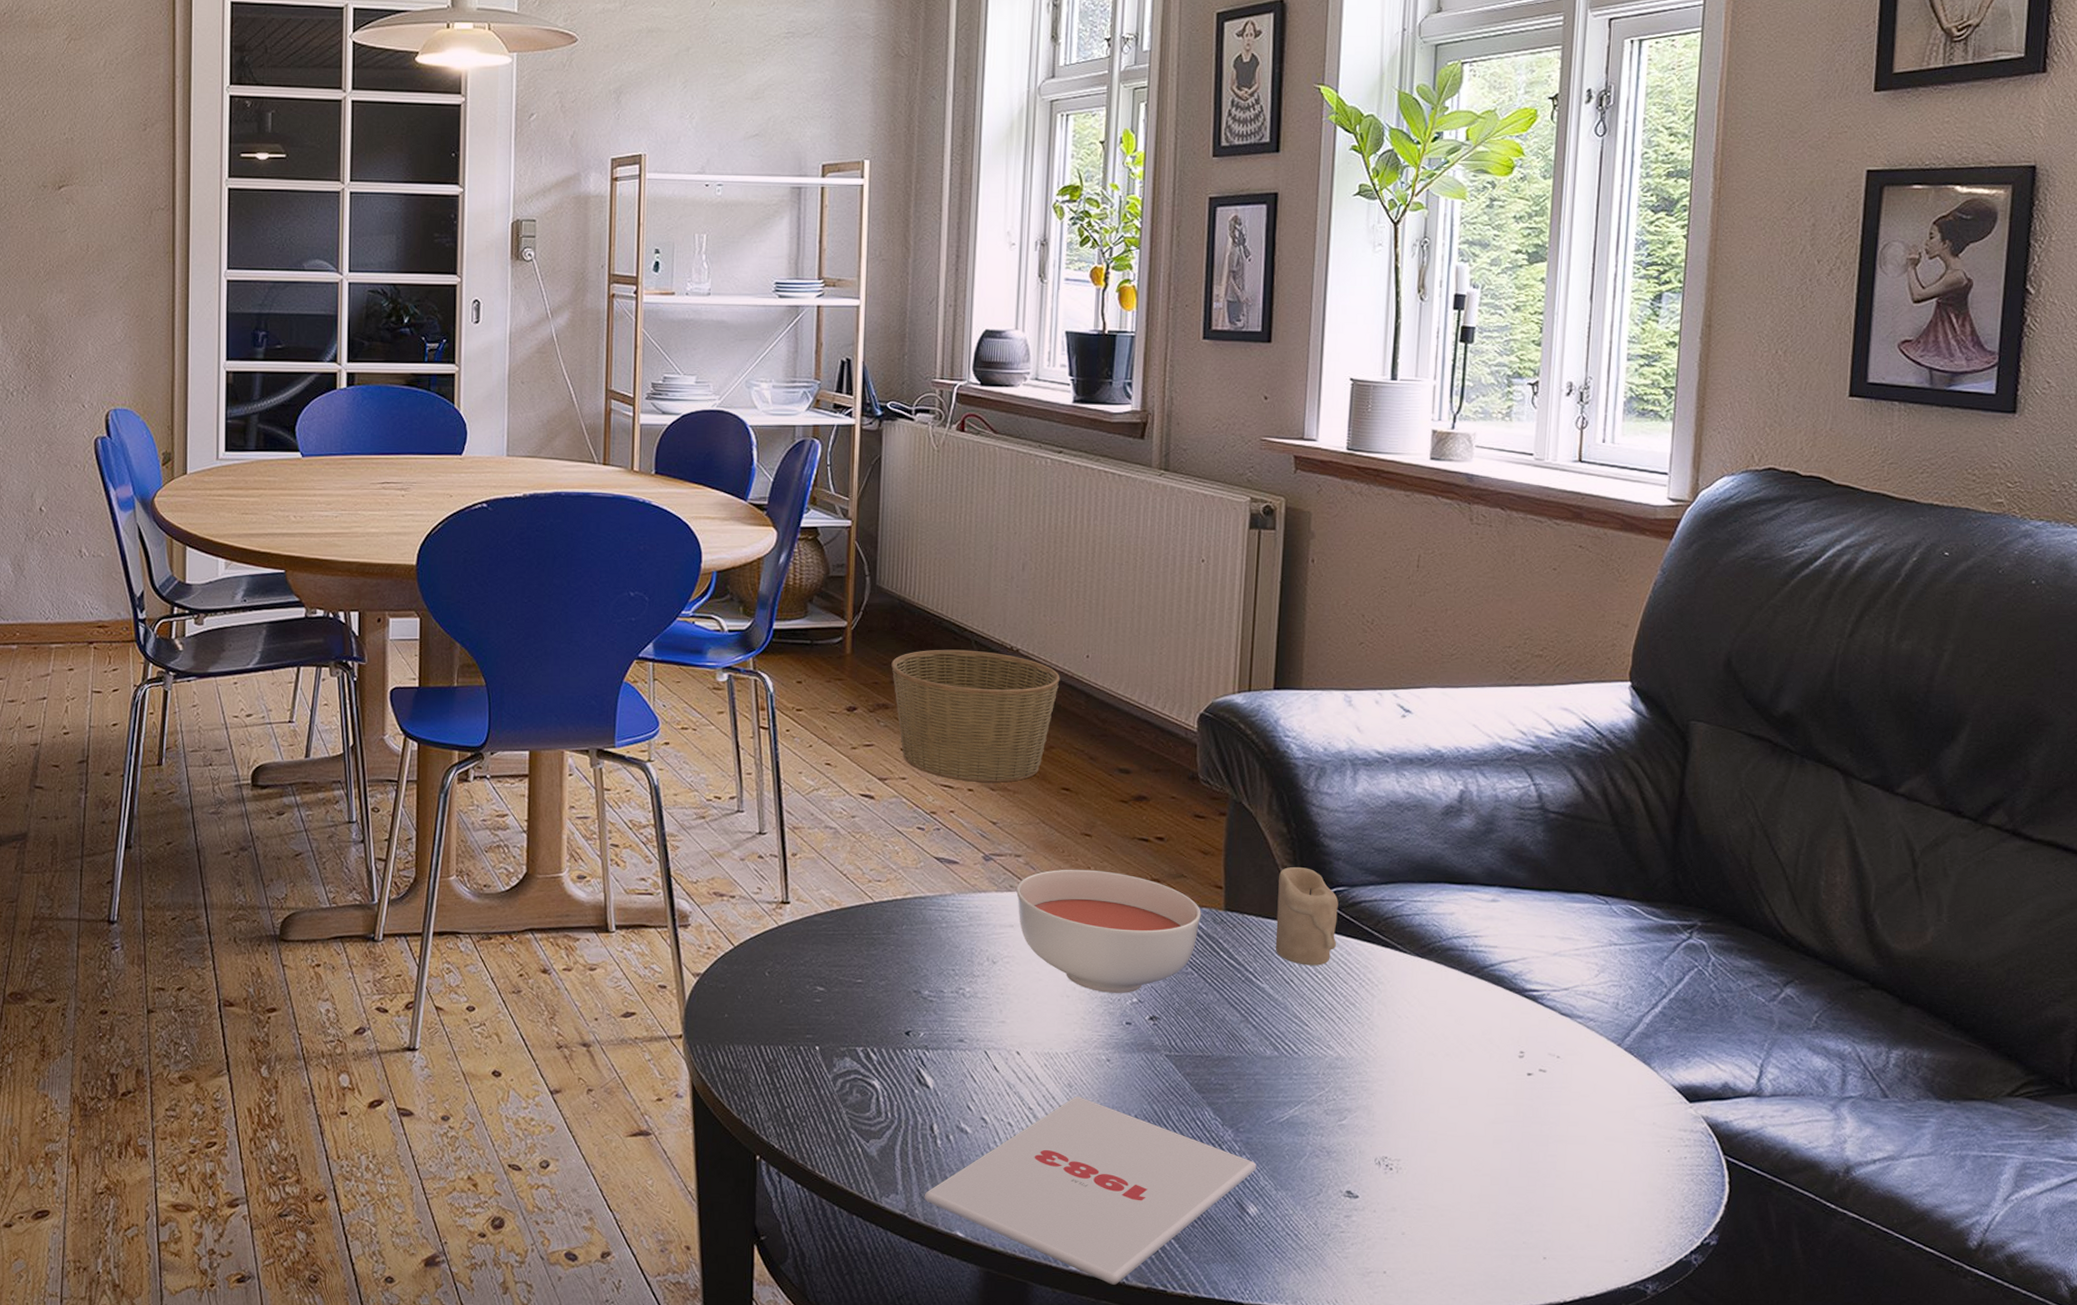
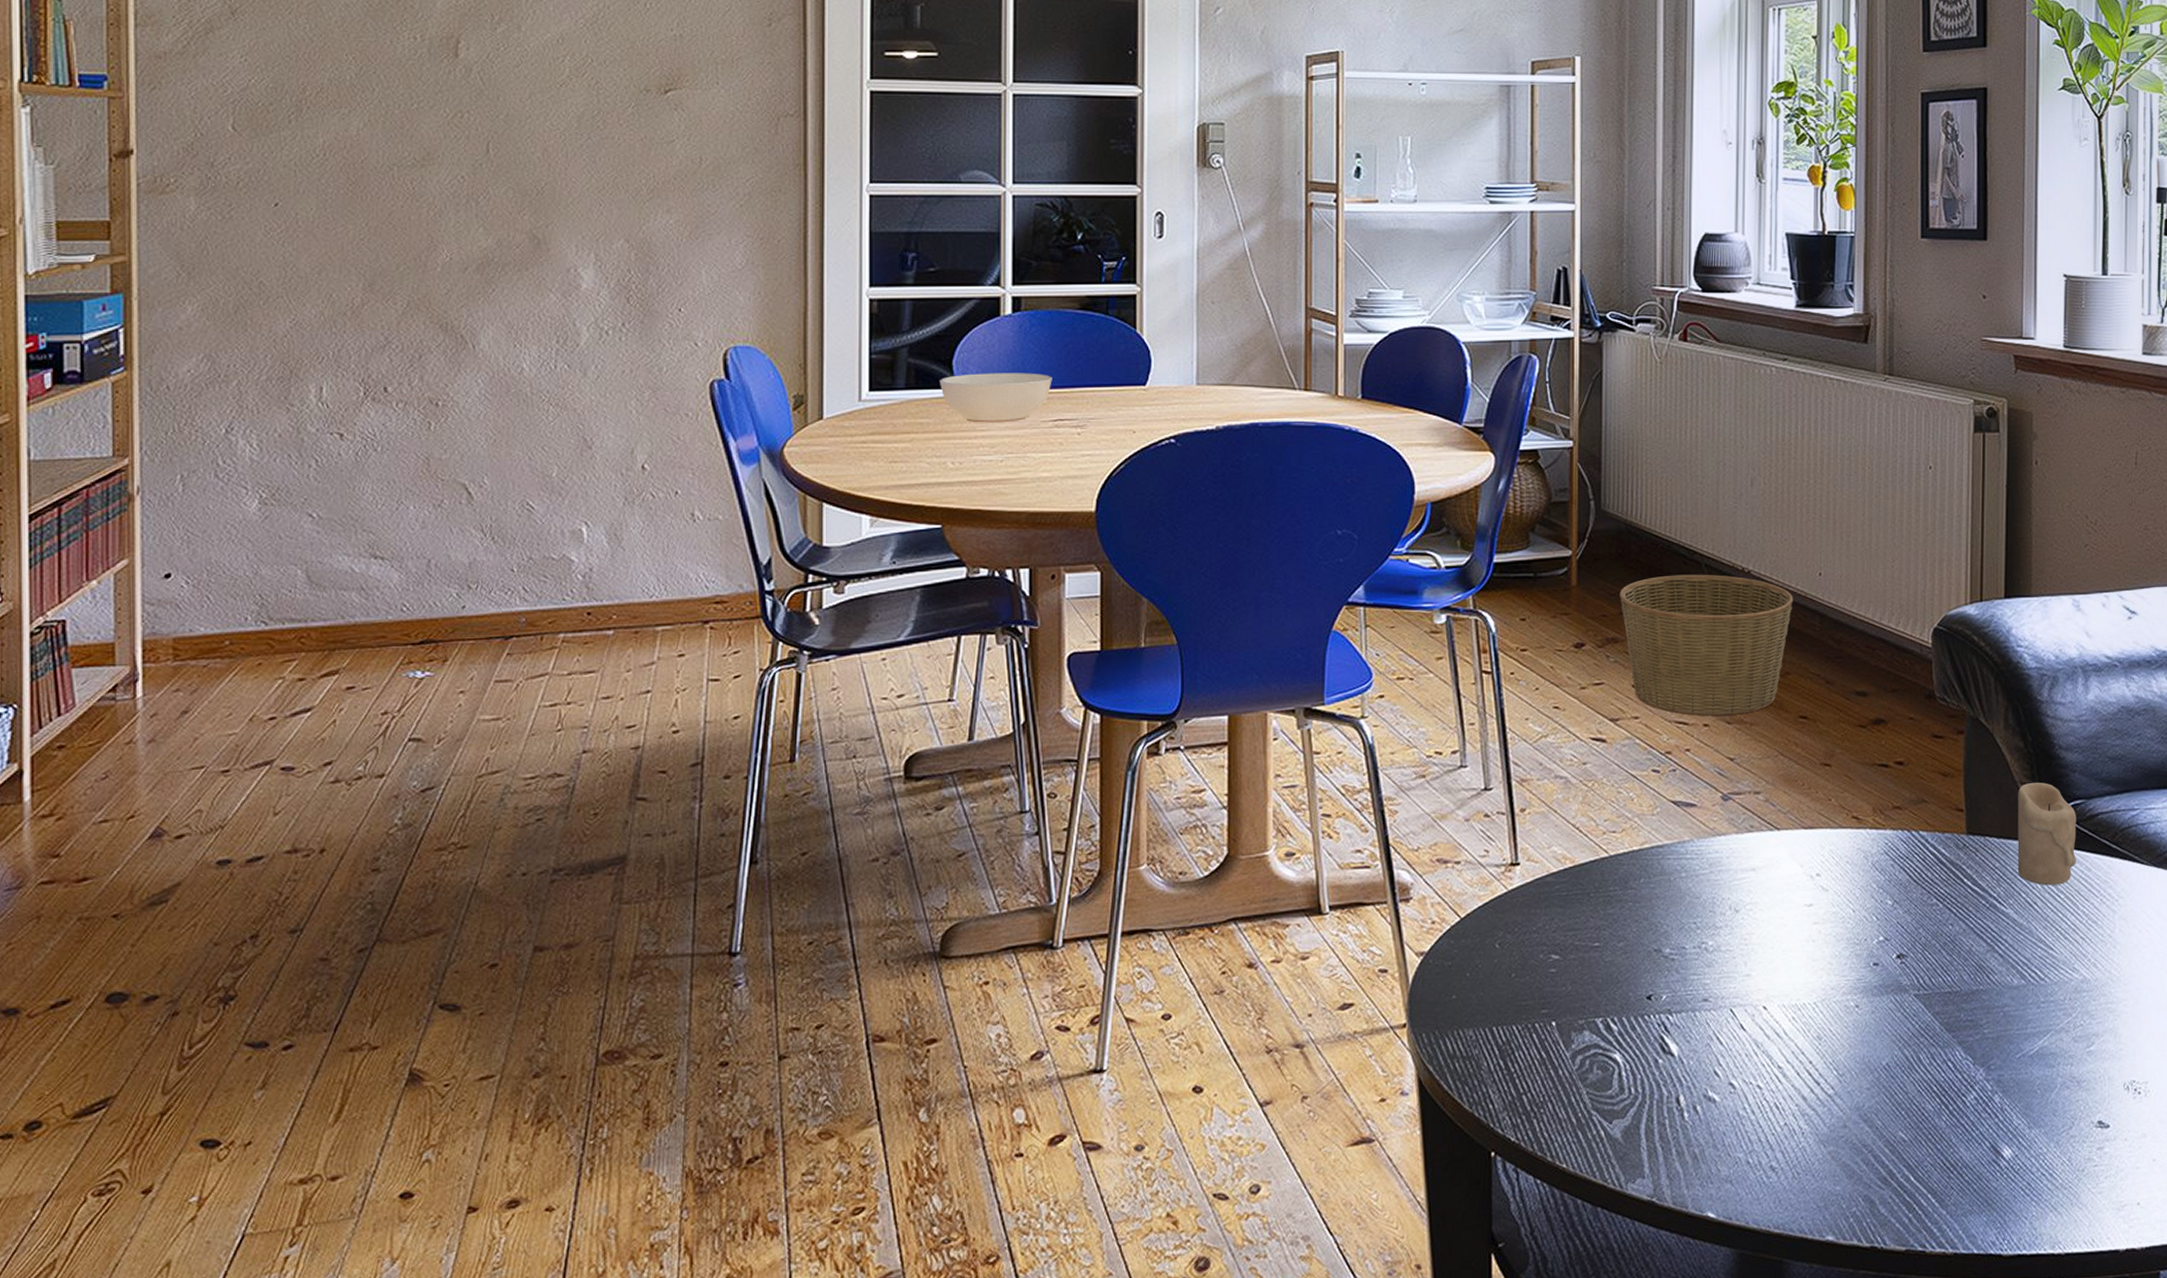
bowl: none [284,439,381,483] -> present [939,373,1052,423]
magazine: present [925,1096,1256,1285] -> none [1673,1049,2009,1252]
bowl: present [1016,869,1201,993] -> none [1757,802,1944,933]

